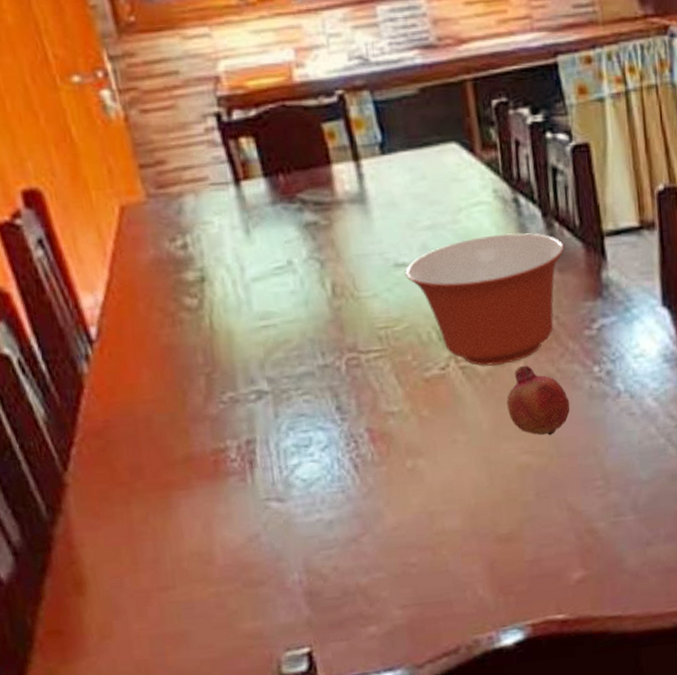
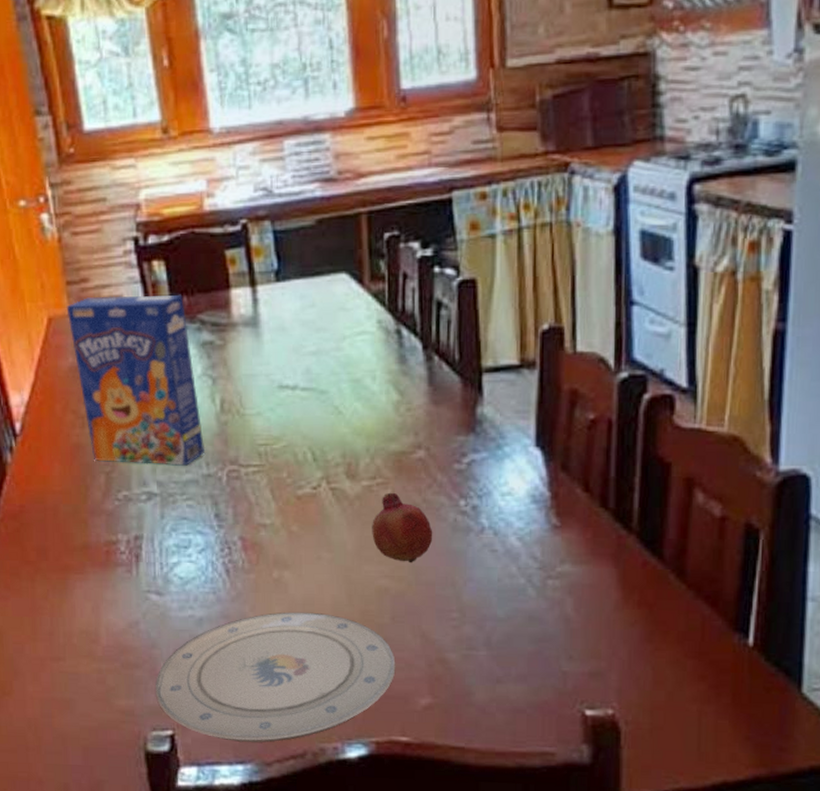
cereal box: none [141,173,319,362] -> present [66,294,206,466]
plate: none [285,498,545,648] -> present [156,612,396,743]
mixing bowl: present [405,233,565,367] -> none [288,363,442,491]

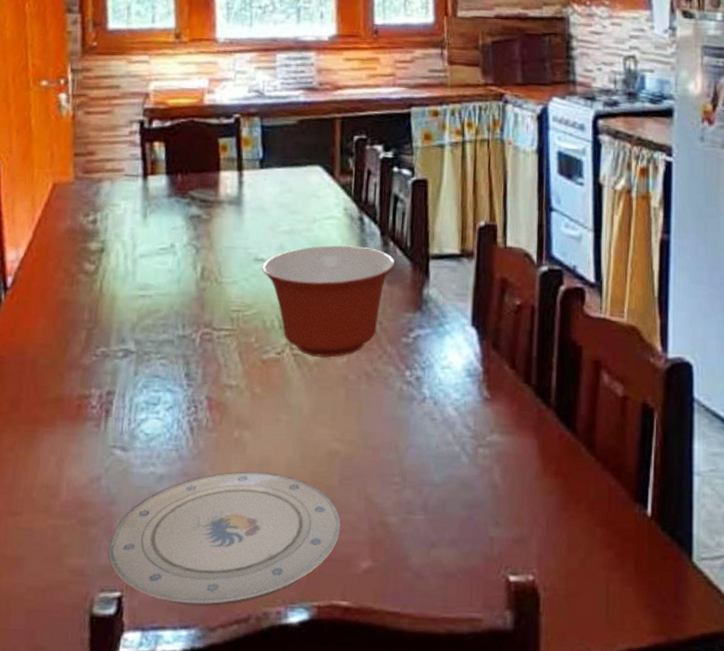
cereal box: present [66,294,206,466] -> none [71,169,183,326]
mixing bowl: none [288,363,442,491] -> present [262,245,395,358]
fruit: present [372,492,433,563] -> none [327,361,381,428]

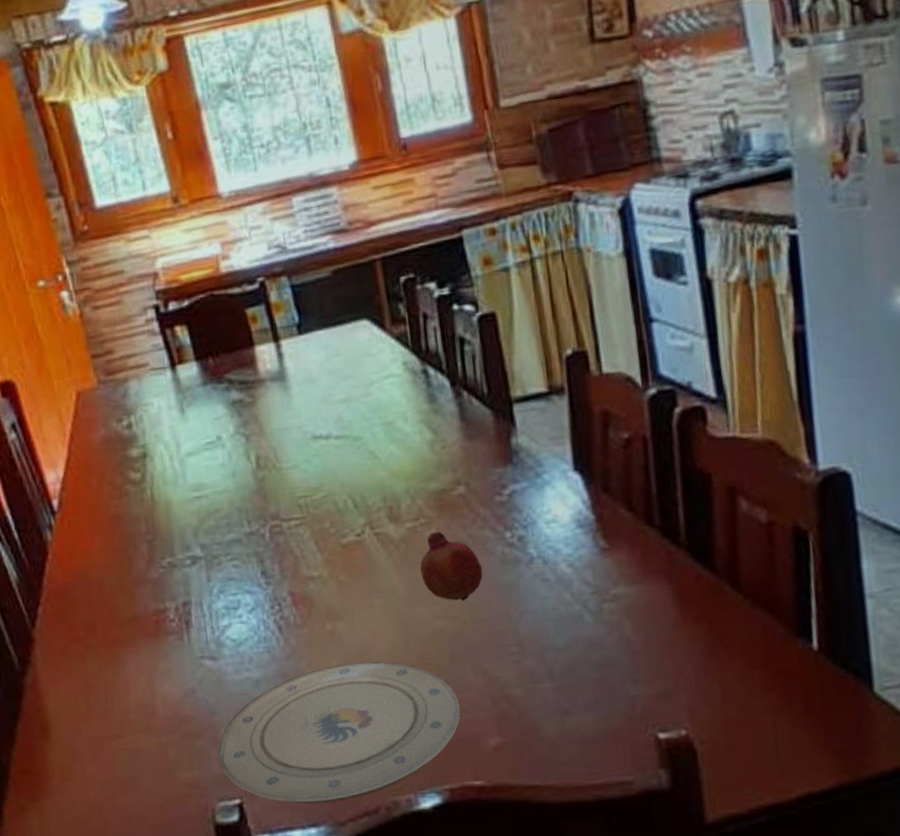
mixing bowl: present [262,245,395,358] -> none [322,402,474,533]
fruit: none [327,361,381,428] -> present [420,531,483,601]

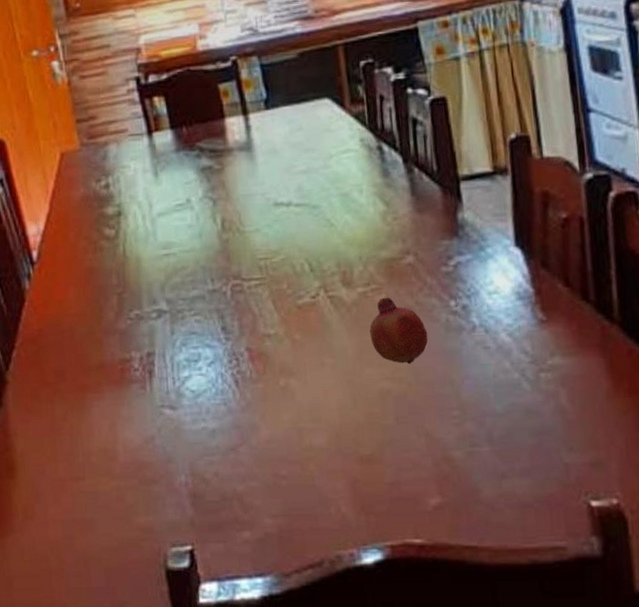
plate: present [218,661,461,804] -> none [173,418,404,553]

